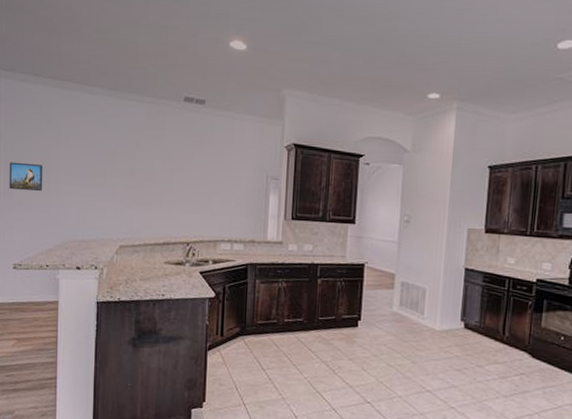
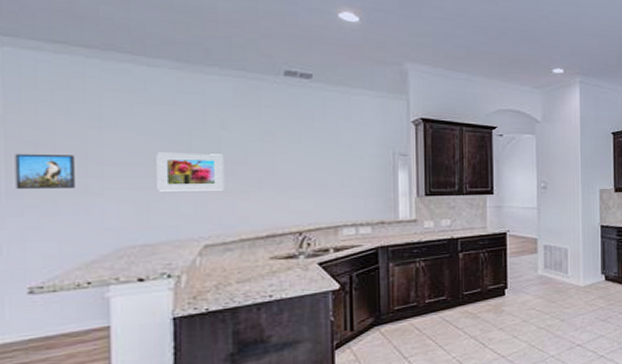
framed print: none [91,166,136,201] -> present [156,152,223,191]

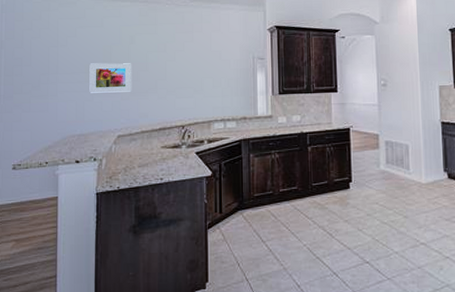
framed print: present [15,153,75,189] -> none [9,67,41,92]

